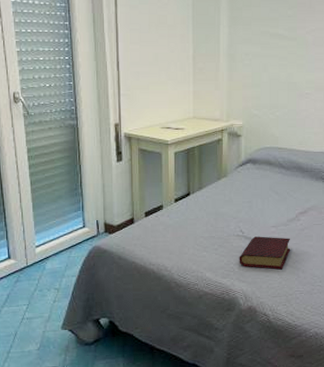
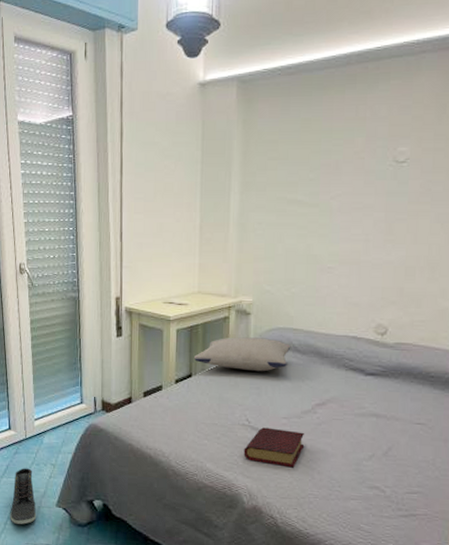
sneaker: none [13,295,42,351] -> present [10,468,37,524]
pillow: none [192,157,277,187] -> present [194,337,291,372]

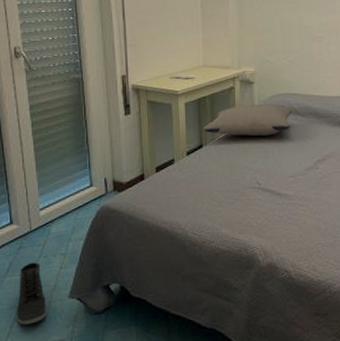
book: present [243,427,305,468] -> none [256,187,310,222]

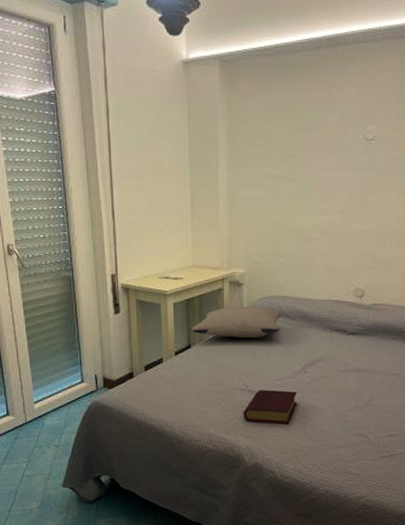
sneaker: present [16,262,47,325] -> none [14,452,43,509]
book: none [256,187,310,222] -> present [243,390,298,425]

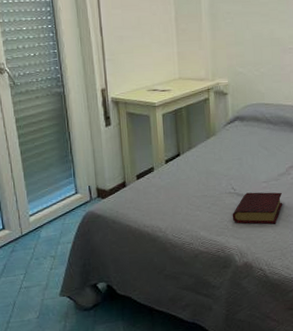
pillow: present [192,306,282,339] -> none [181,114,265,145]

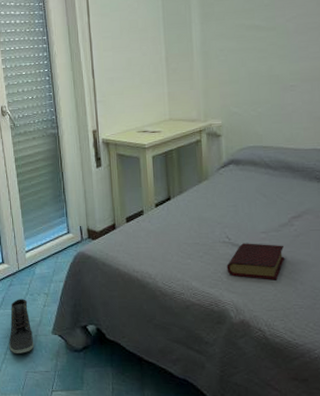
sneaker: none [12,264,41,321] -> present [9,299,34,353]

